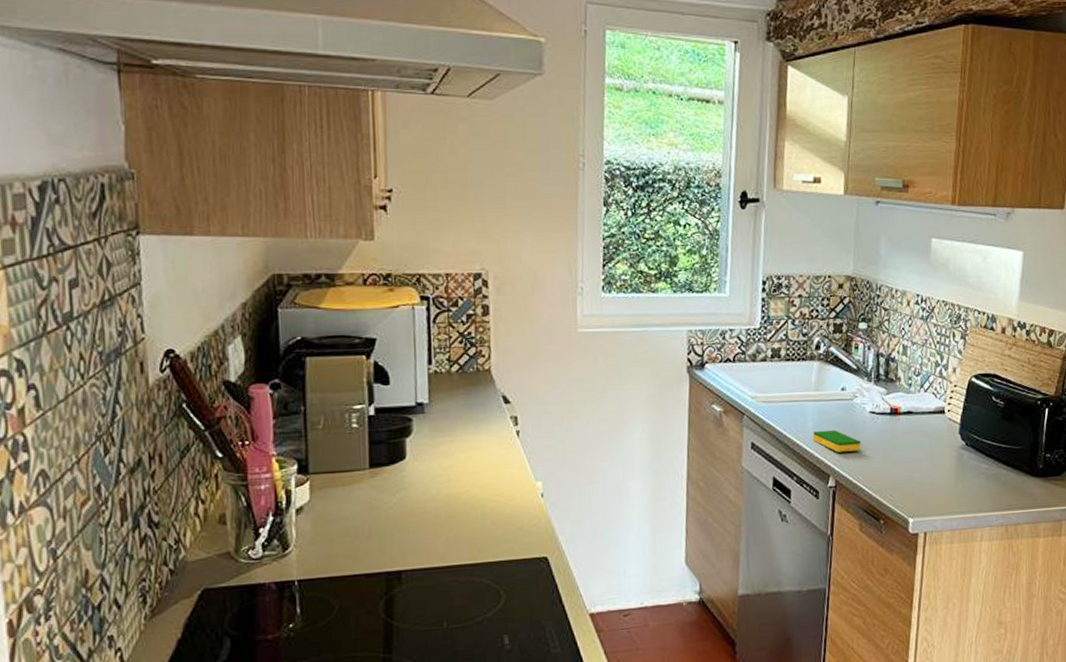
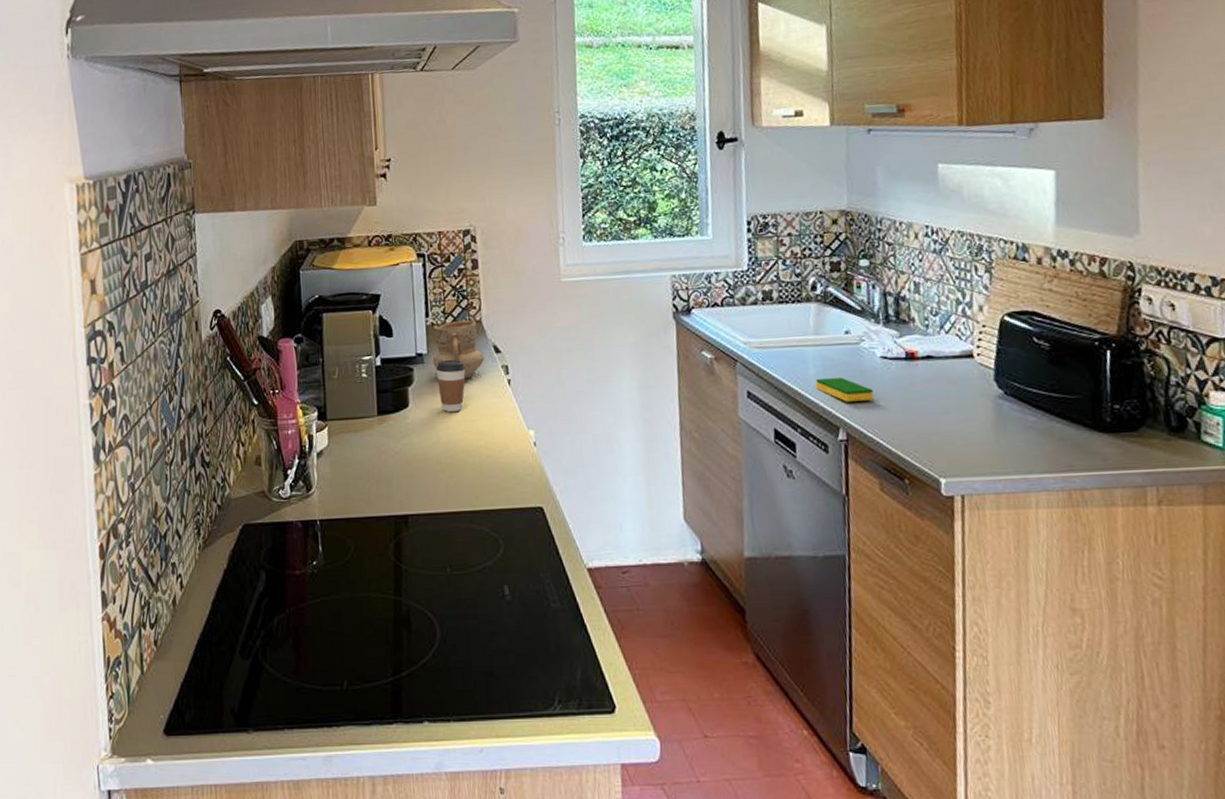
mug: none [435,368,493,429] -> present [433,319,485,378]
coffee cup: none [438,410,472,465] -> present [436,360,466,413]

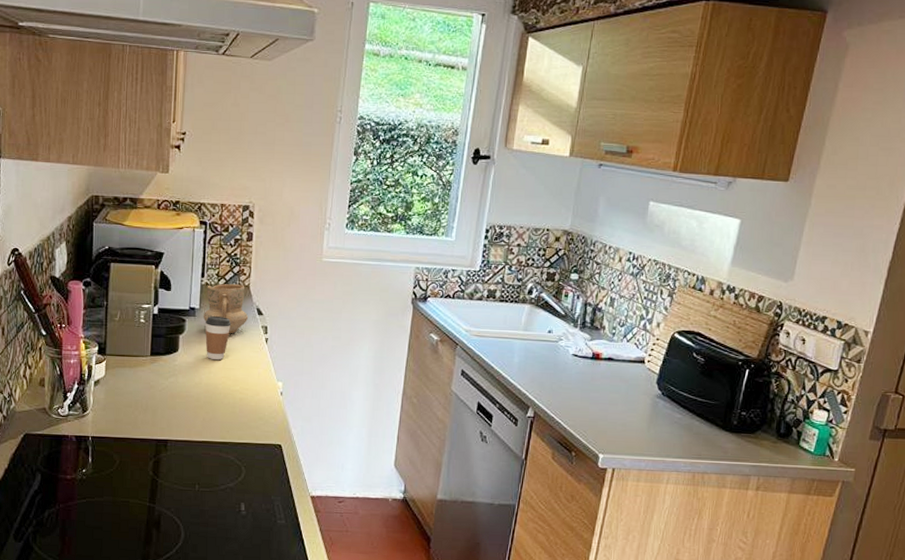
dish sponge: present [815,378,874,402] -> none [517,367,561,388]

